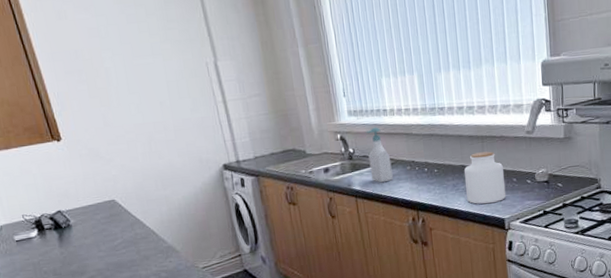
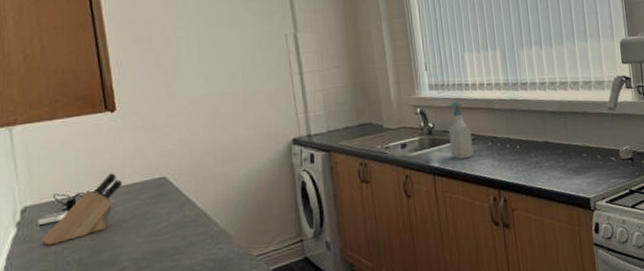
knife block: none [20,196,79,258] -> present [41,173,122,246]
jar: present [463,151,506,205] -> none [547,127,591,183]

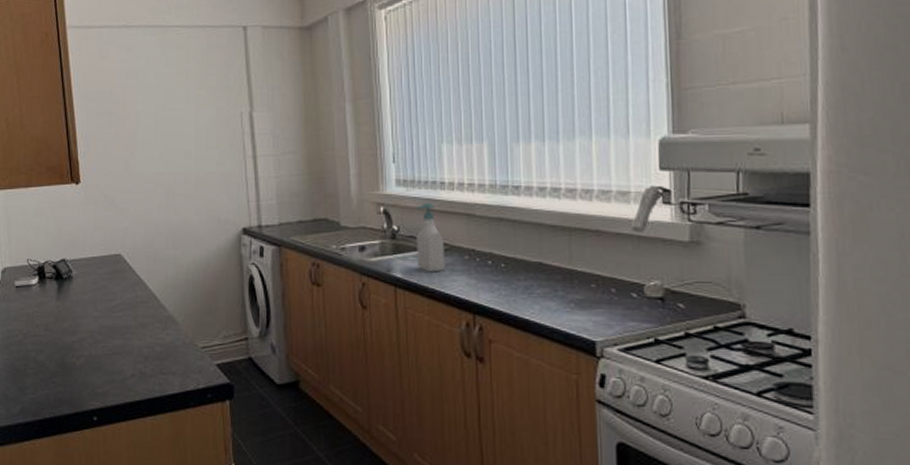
knife block: present [41,173,122,246] -> none [16,245,84,307]

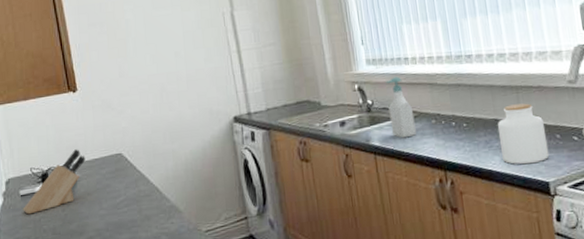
knife block: none [16,245,84,307] -> present [22,149,86,215]
jar: none [541,248,600,319] -> present [497,103,550,165]

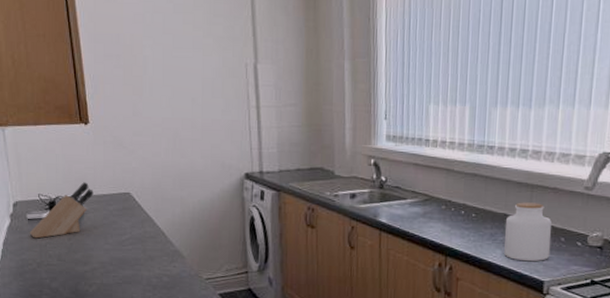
soap bottle: present [386,76,417,138] -> none [400,157,426,219]

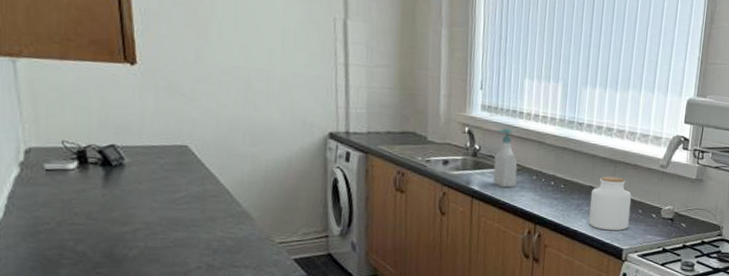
knife block: present [29,182,94,239] -> none [47,130,140,193]
soap bottle: none [400,157,426,219] -> present [493,128,518,188]

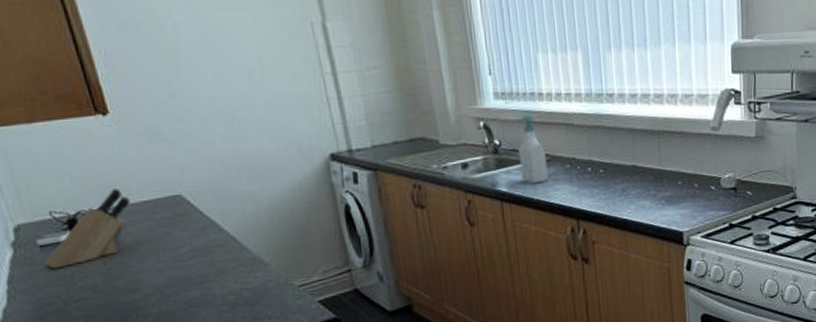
knife block: none [47,130,140,193] -> present [44,188,131,269]
jar: present [589,176,632,231] -> none [635,149,686,214]

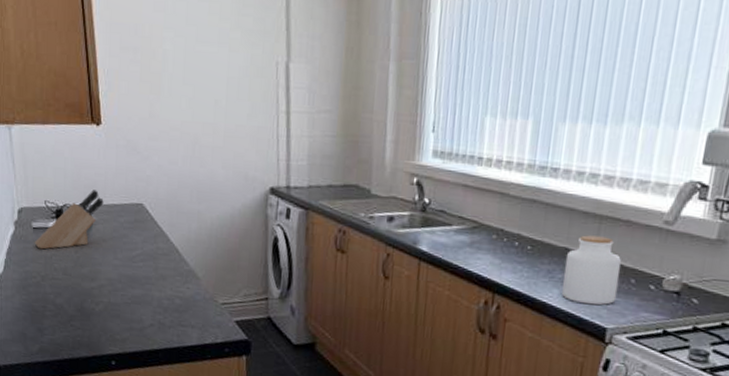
soap bottle: present [516,114,549,184] -> none [444,177,475,249]
jar: none [635,149,686,214] -> present [562,235,621,306]

